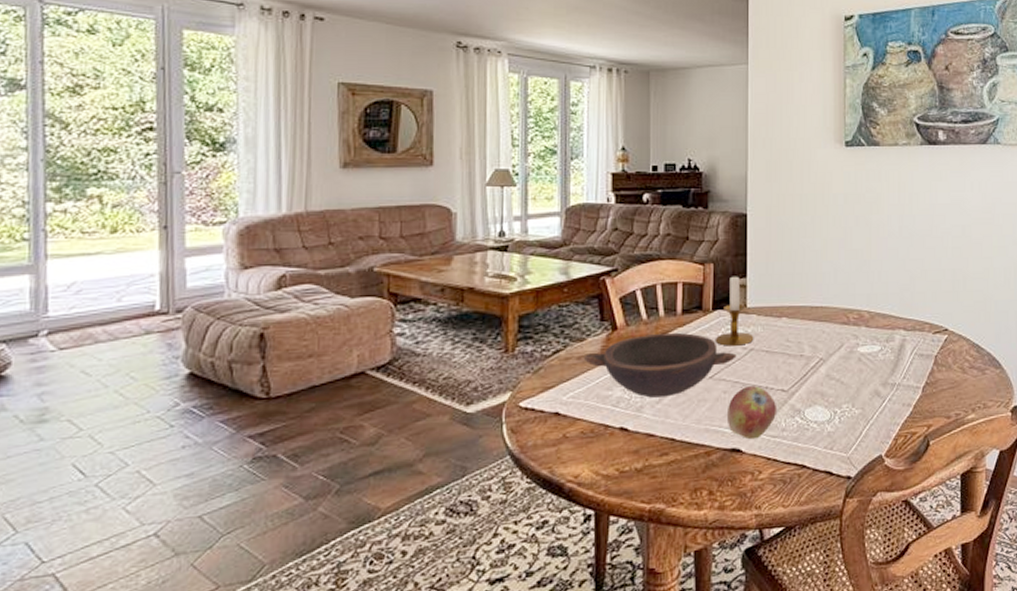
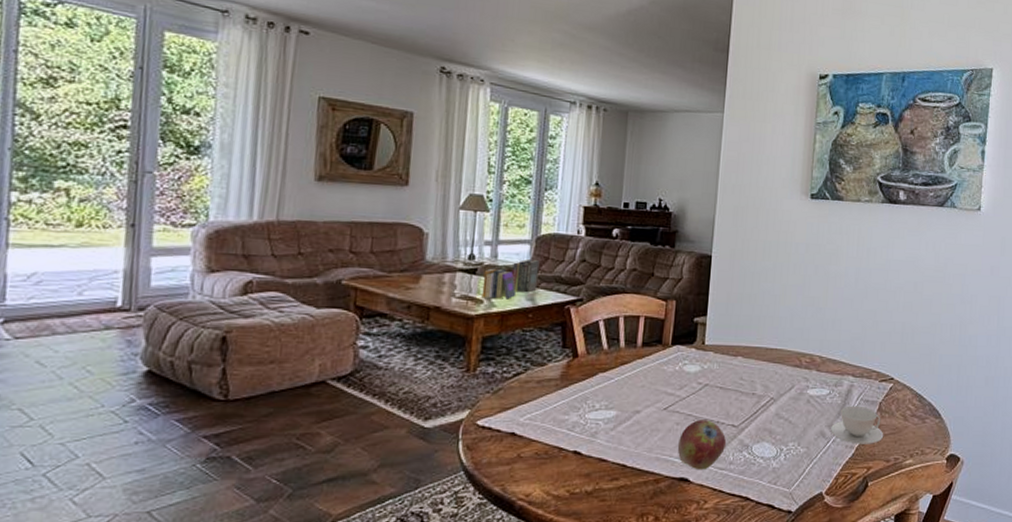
books: none [515,243,550,276] -> present [481,268,517,300]
books: none [544,232,571,267] -> present [512,259,540,293]
bowl: present [583,332,737,398] -> none [542,363,692,425]
candlestick: present [716,276,754,346] -> none [673,314,710,381]
teacup: none [886,360,942,402] -> present [831,405,884,444]

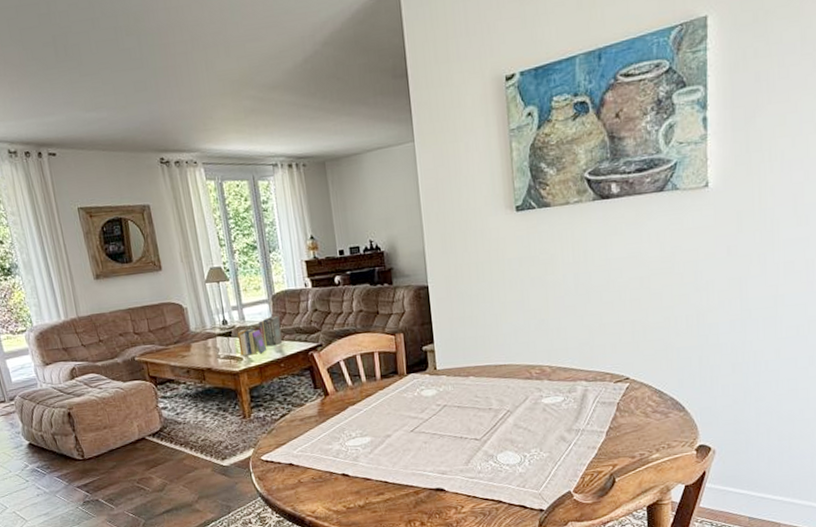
fruit: present [677,420,727,470] -> none [428,436,473,481]
teacup: present [831,405,884,444] -> none [570,408,626,445]

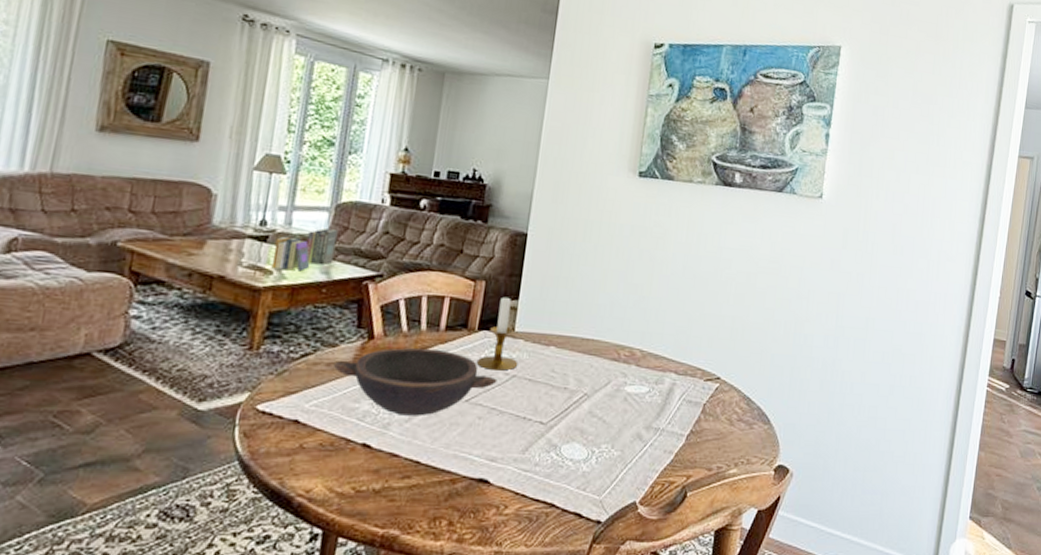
bowl: none [304,395,432,449] -> present [333,347,497,416]
candlestick: none [413,343,446,404] -> present [477,296,518,371]

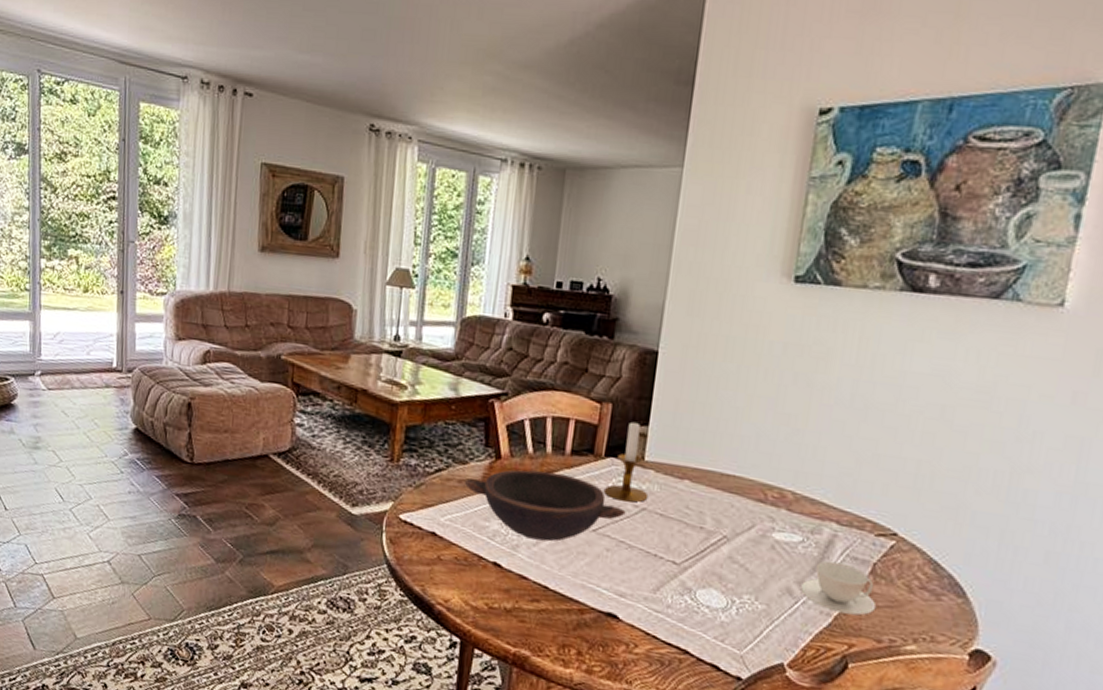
books: present [271,236,311,272] -> none [406,351,440,388]
books: present [306,228,339,266] -> none [435,344,464,382]
teacup: none [648,406,707,450] -> present [801,561,877,616]

